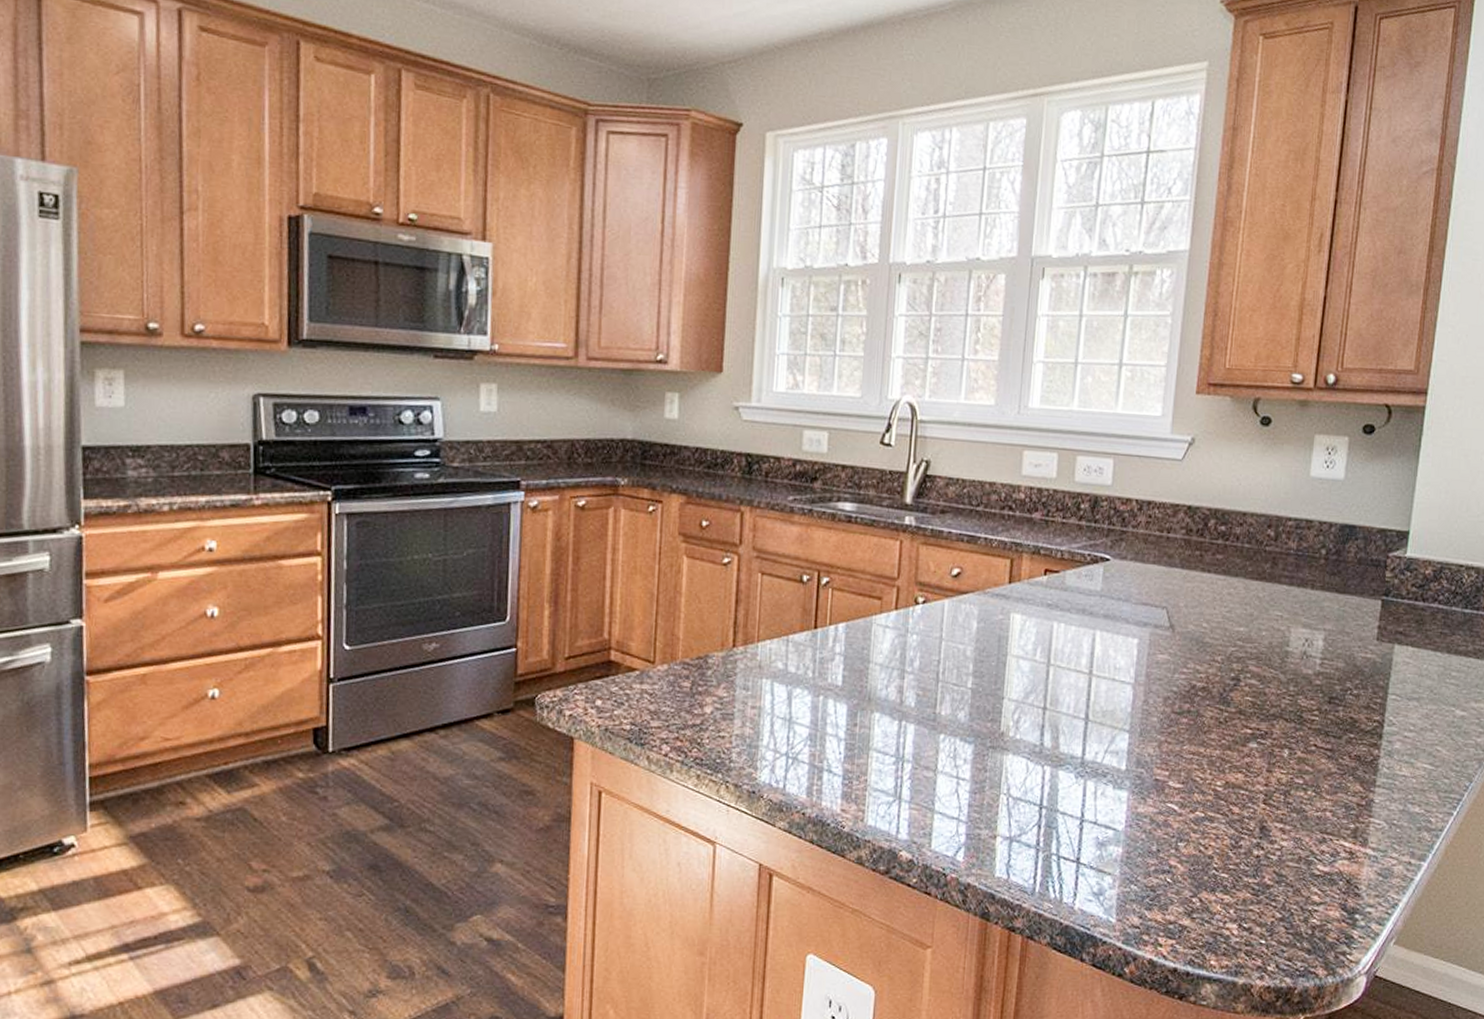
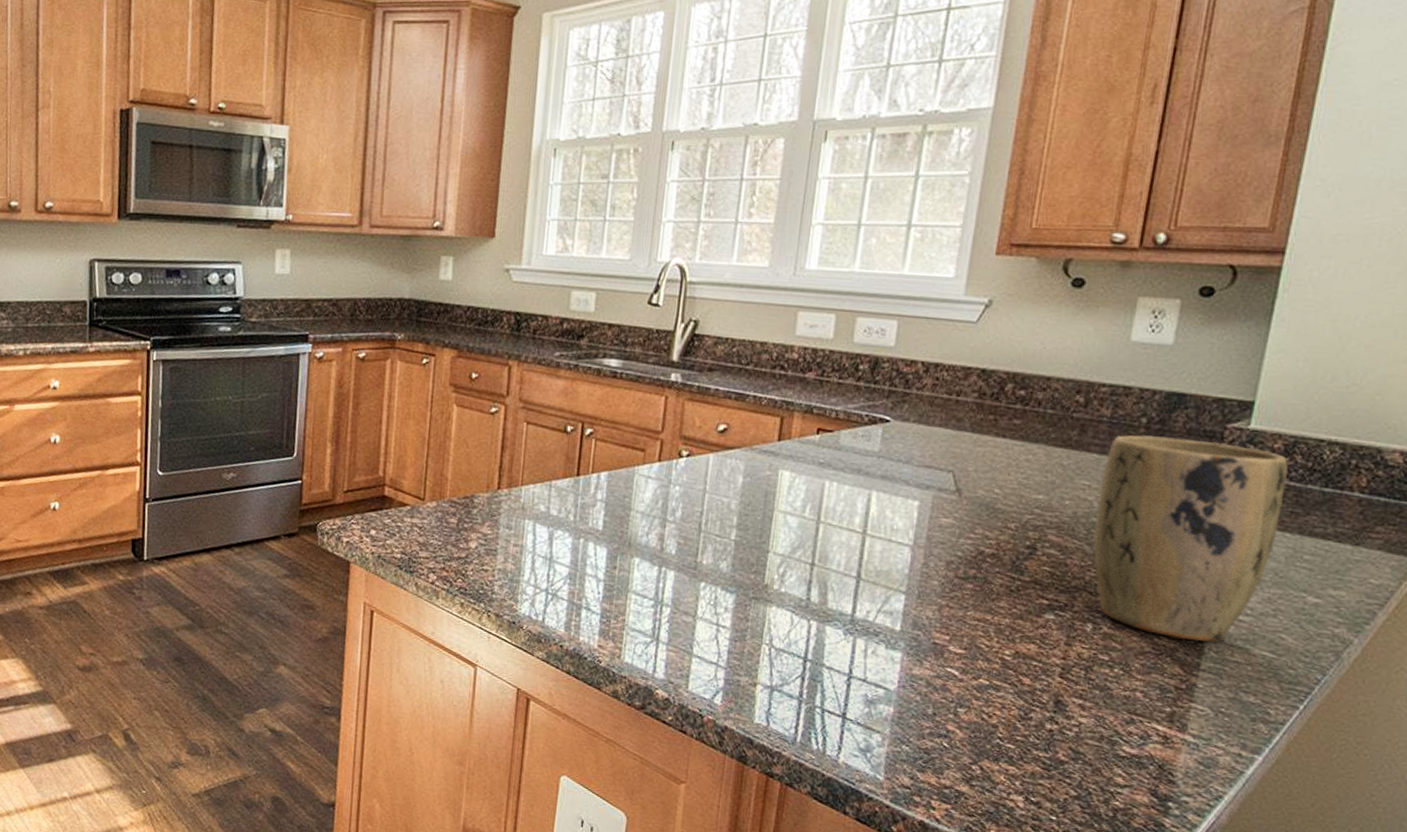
plant pot: none [1286,566,1437,760] -> present [1093,435,1288,643]

